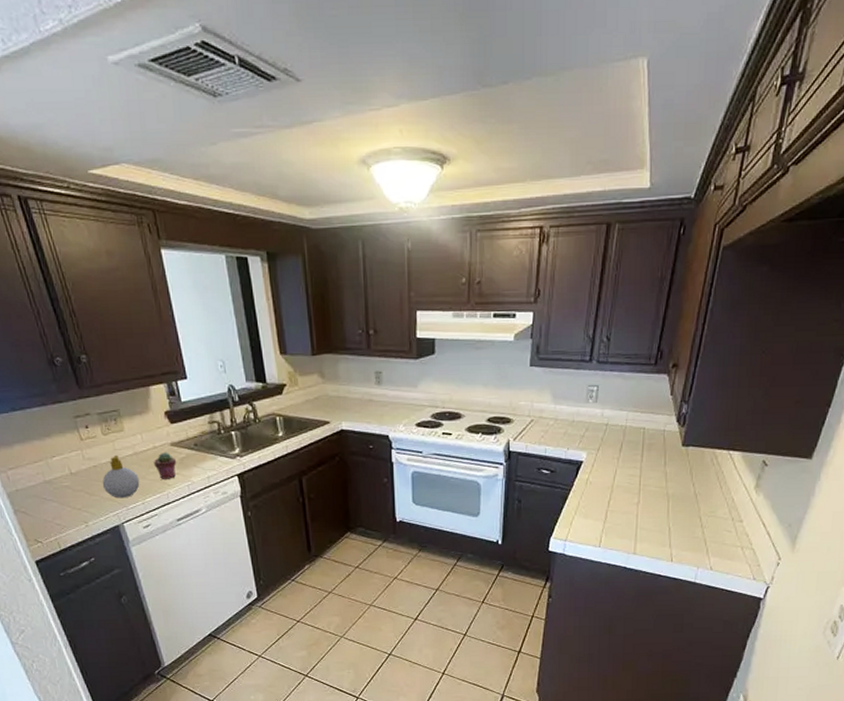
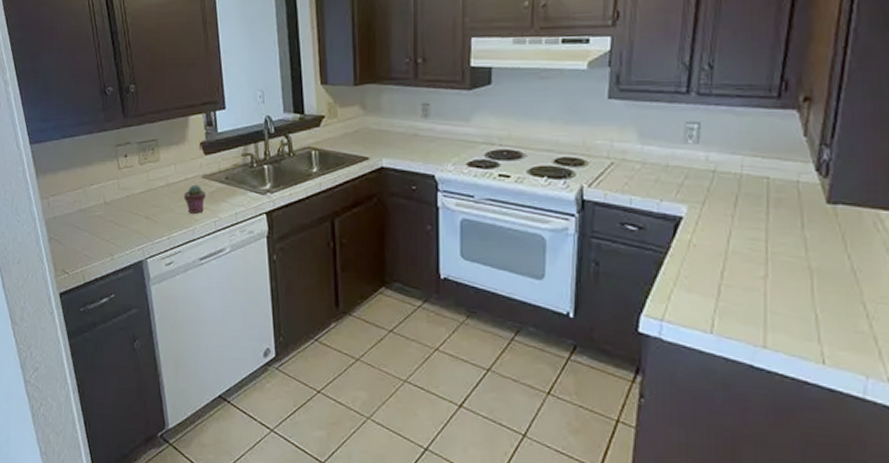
soap bottle: present [102,454,140,499] -> none [132,185,168,232]

